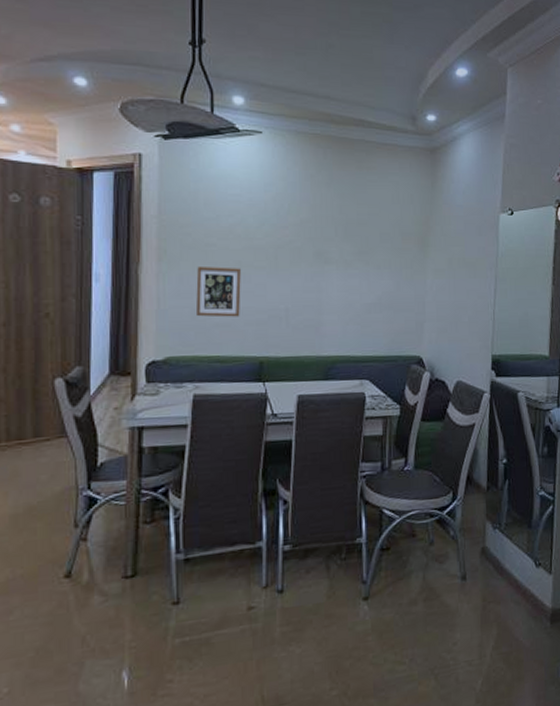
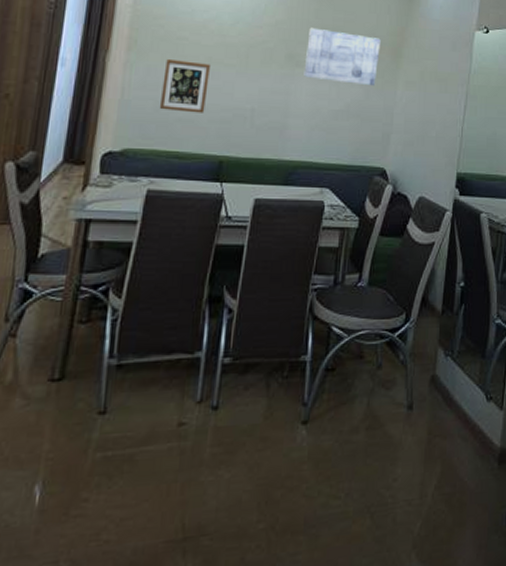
wall art: none [333,223,407,277] -> present [303,27,381,87]

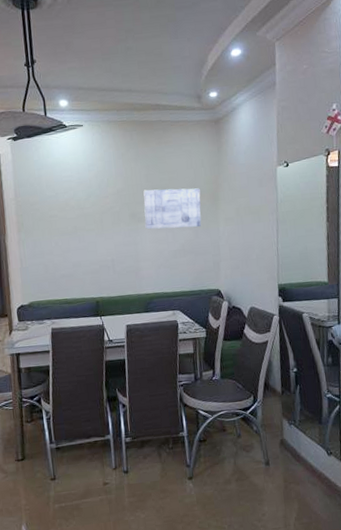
picture frame: present [159,58,210,113] -> none [46,231,79,271]

